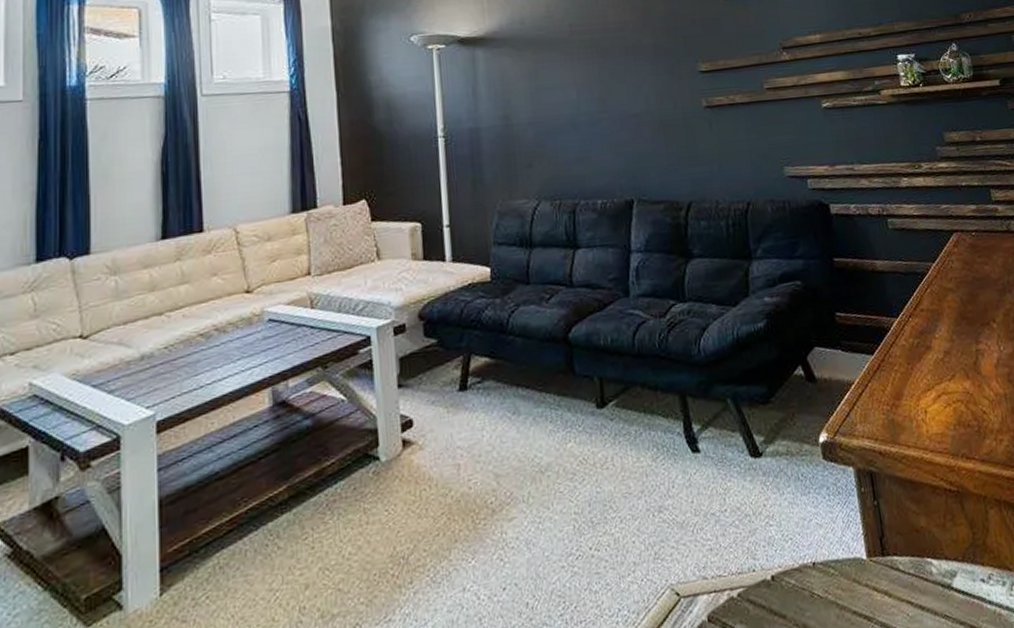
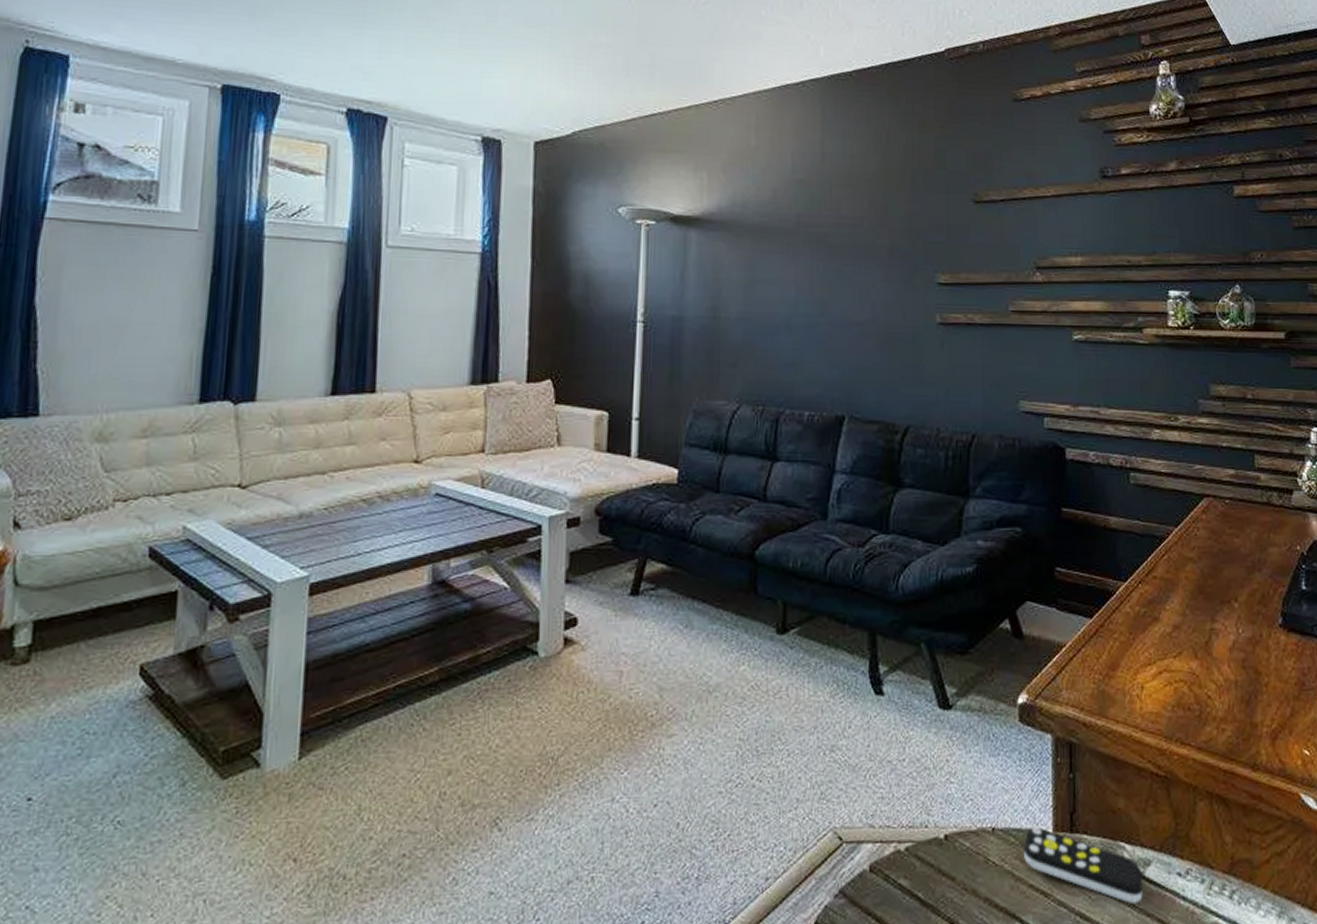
remote control: none [843,556,954,615] -> present [1024,827,1143,904]

